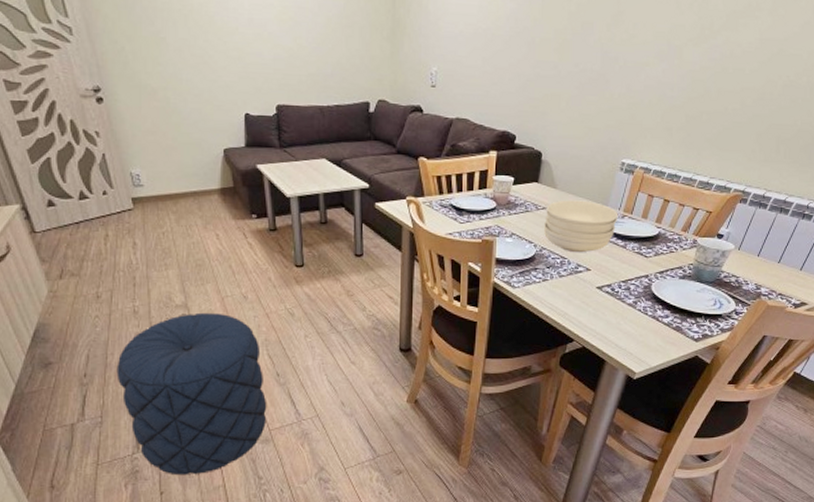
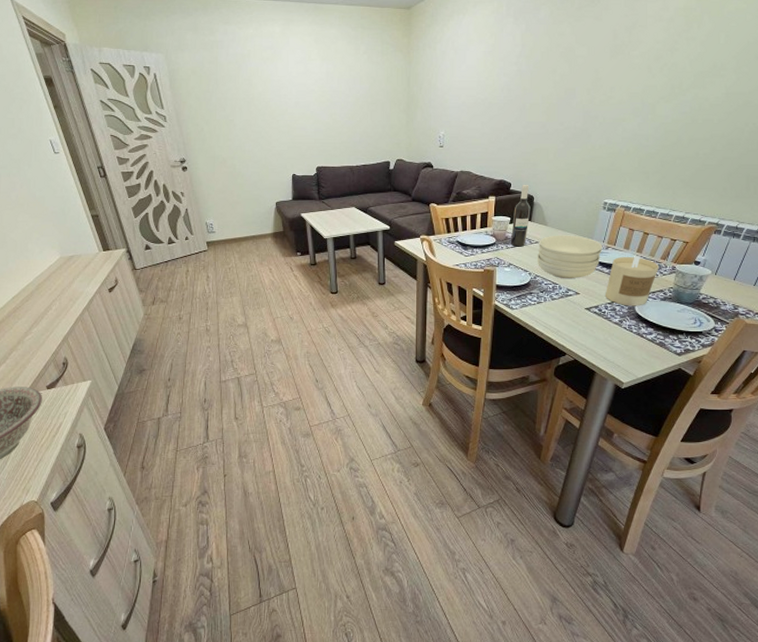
pouf: present [116,312,267,476] -> none [192,330,308,462]
wine bottle: none [513,137,538,213] -> present [510,184,531,247]
candle: none [620,226,680,285] -> present [606,255,660,306]

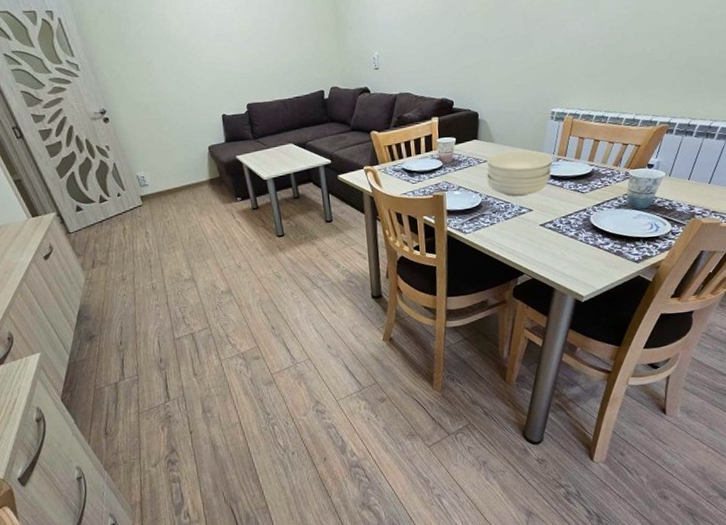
wine bottle: present [510,184,531,247] -> none [457,100,476,169]
candle: present [606,255,660,306] -> none [559,164,613,218]

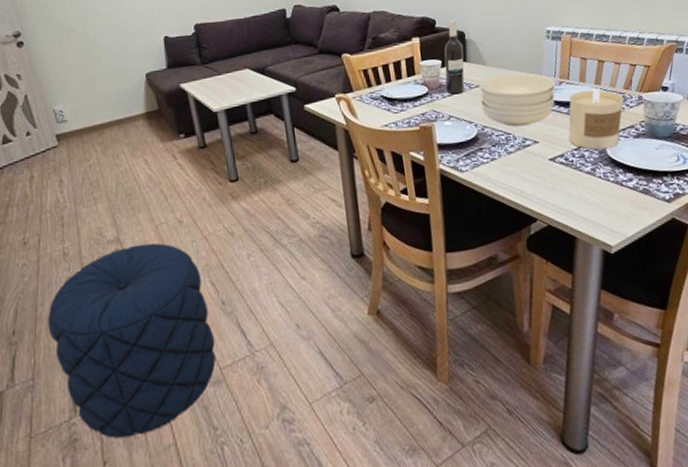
pouf: none [144,282,268,417] -> present [47,242,216,438]
wine bottle: none [457,100,476,169] -> present [444,18,465,95]
candle: none [559,164,613,218] -> present [568,87,624,151]

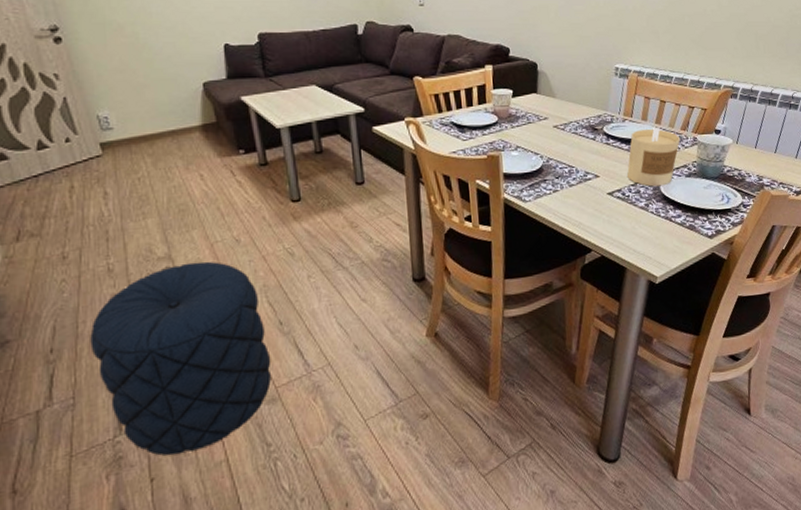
wine bottle: present [444,18,465,95] -> none [515,49,535,125]
bowl: present [479,72,555,127] -> none [548,107,619,161]

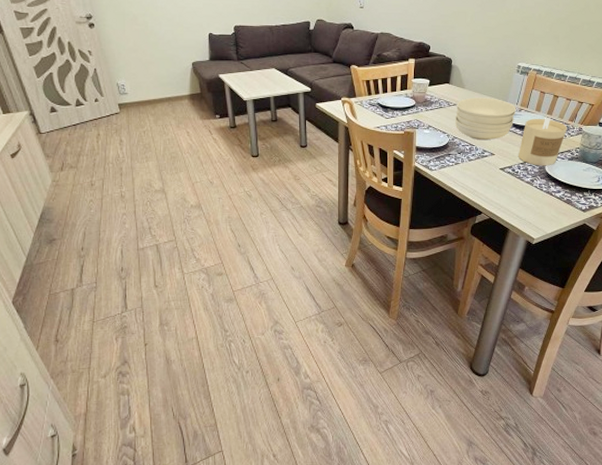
pouf: present [90,261,271,456] -> none [108,196,231,330]
bowl: none [548,107,619,161] -> present [455,97,516,141]

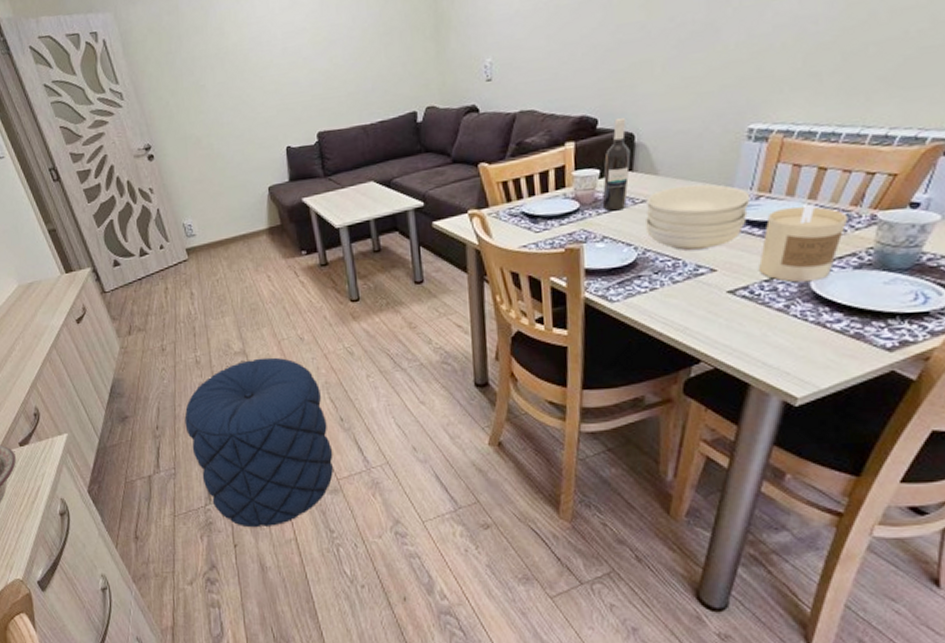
pouf: none [108,196,231,330] -> present [184,357,333,528]
wine bottle: none [429,47,449,109] -> present [602,117,631,212]

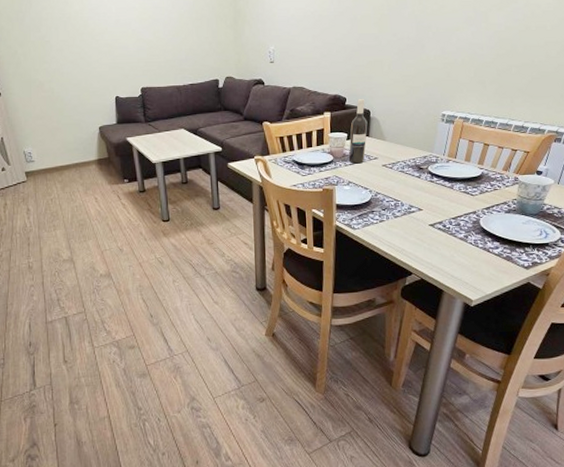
pouf: present [184,357,333,528] -> none [15,264,143,409]
bowl: present [646,184,751,251] -> none [377,149,444,195]
candle: present [759,203,849,283] -> none [449,167,502,221]

